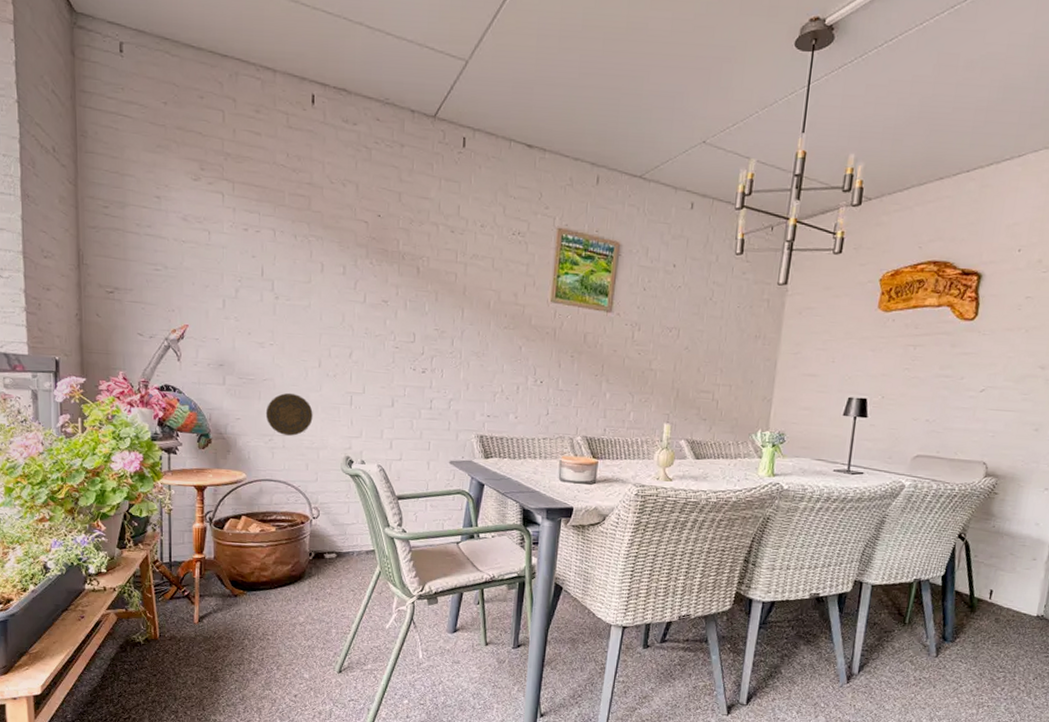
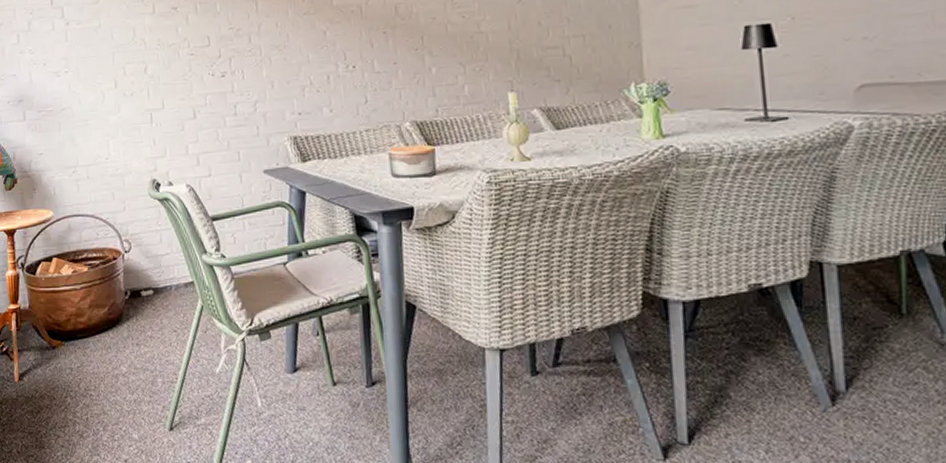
decorative plate: present [265,392,313,436] -> none [67,119,114,165]

